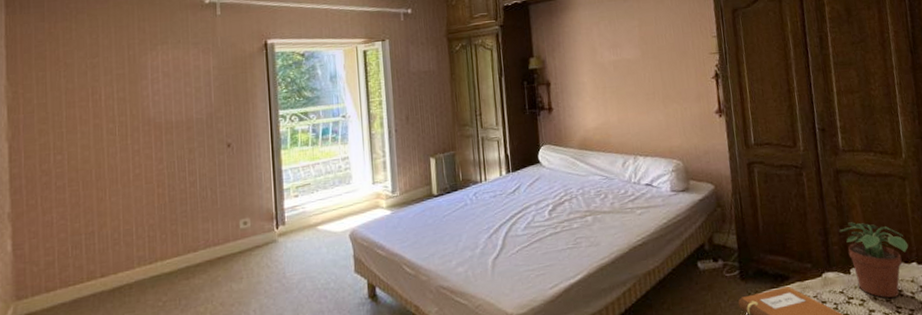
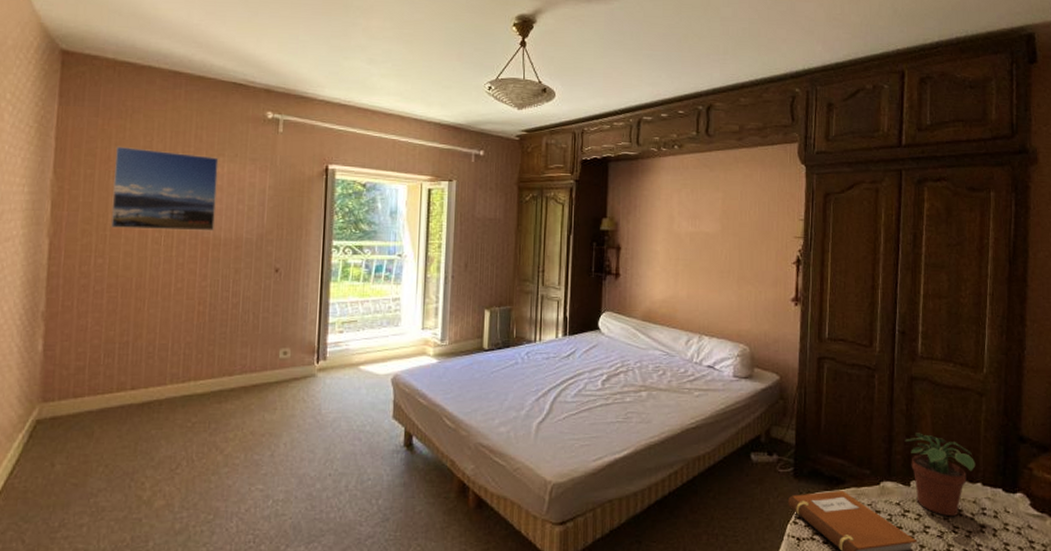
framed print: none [63,45,165,124] -> present [110,146,219,231]

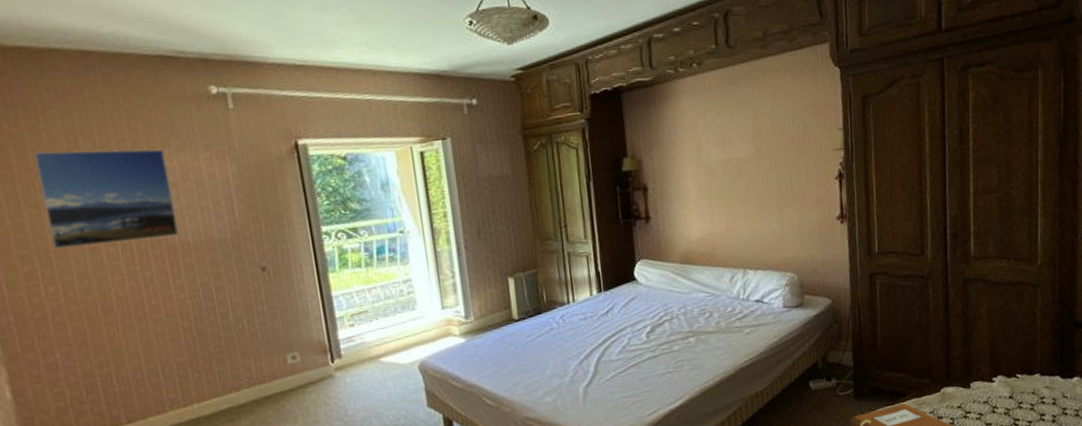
potted plant: present [904,433,976,517] -> none [962,334,1033,411]

